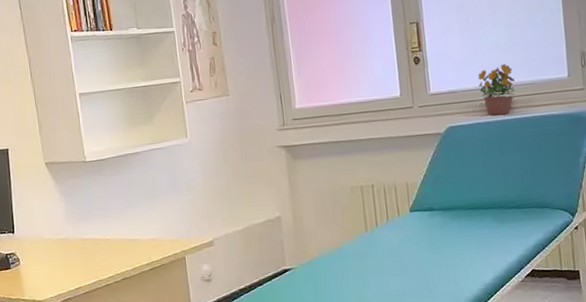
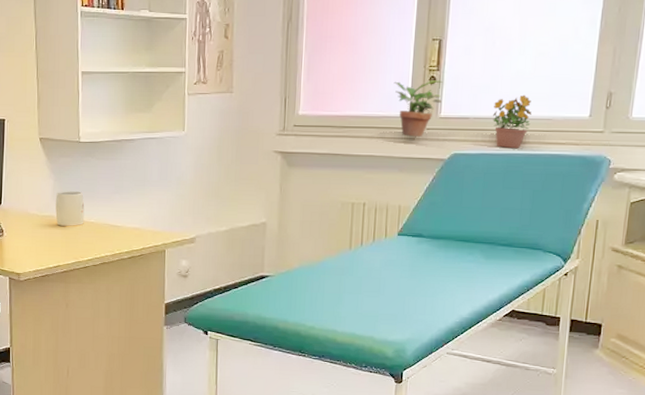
mug: none [68,210,100,247] -> present [55,191,85,226]
potted plant: none [380,60,429,116] -> present [393,80,443,137]

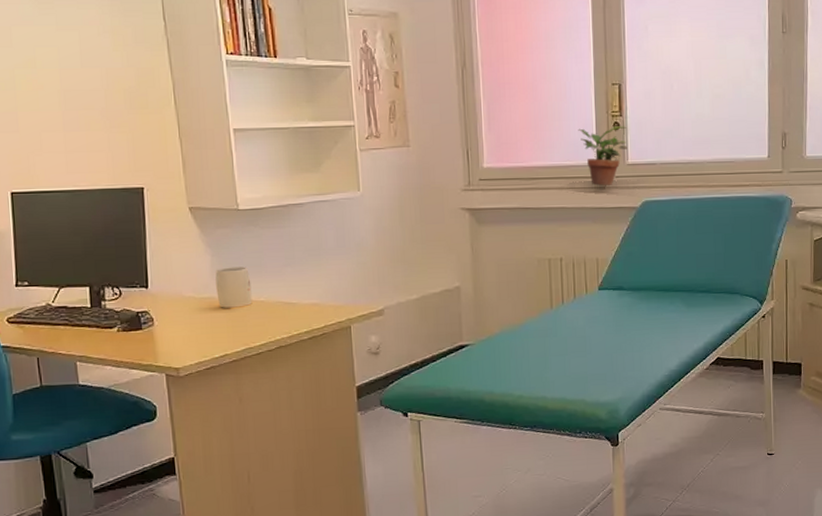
flowerpot: present [493,94,532,149] -> none [678,138,715,193]

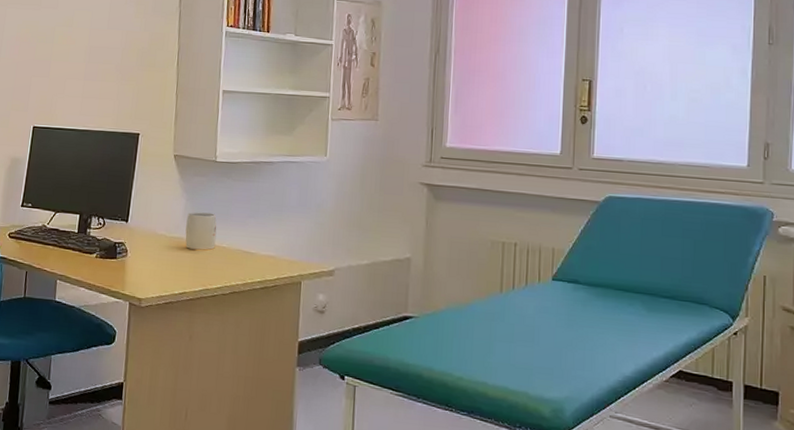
potted plant: present [578,126,628,186] -> none [544,119,595,177]

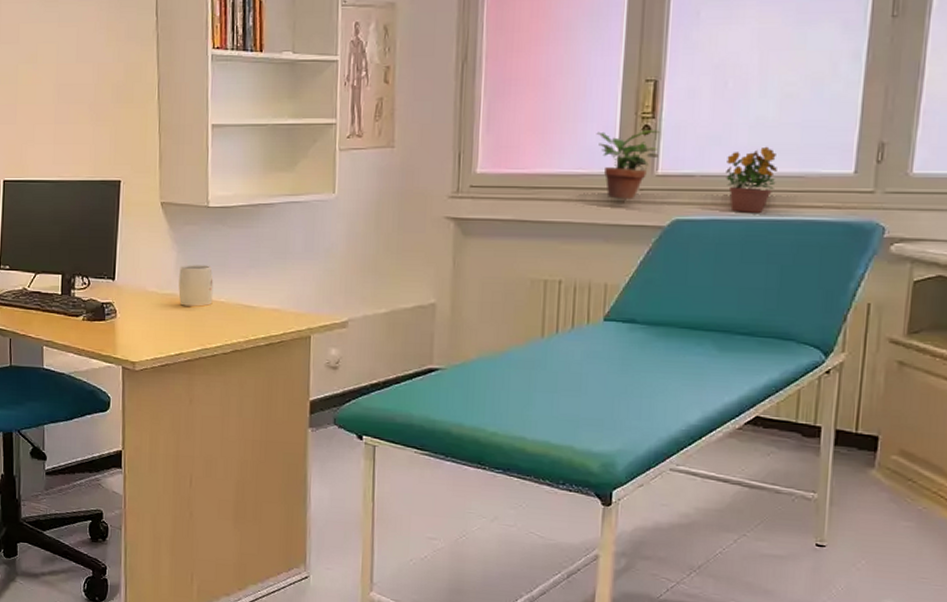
potted plant: none [544,119,595,177] -> present [596,130,660,199]
flowerpot: none [648,140,687,196] -> present [726,146,777,214]

